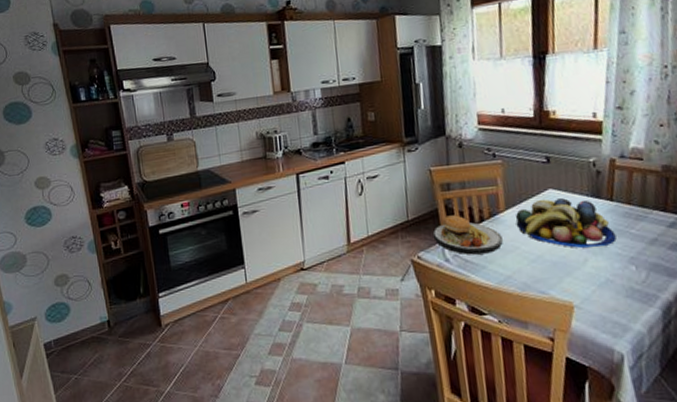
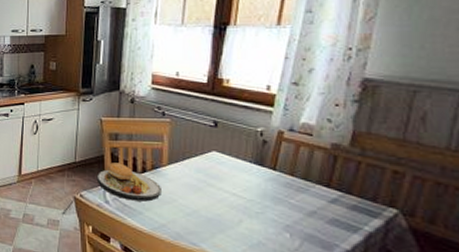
fruit bowl: present [515,198,617,248] -> none [176,159,274,211]

